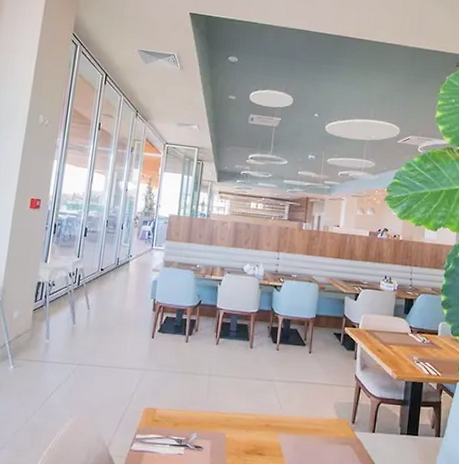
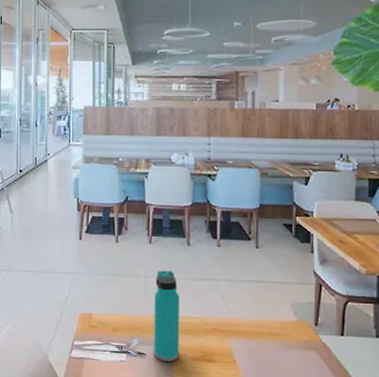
water bottle: none [210,370,239,455] -> present [154,270,179,362]

